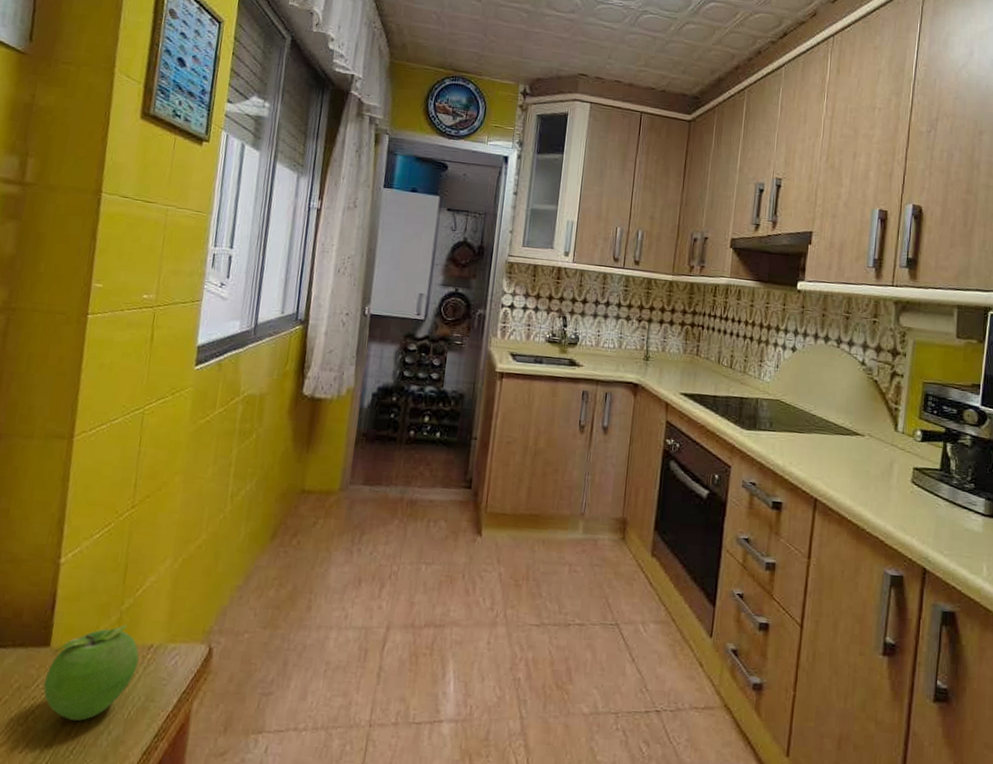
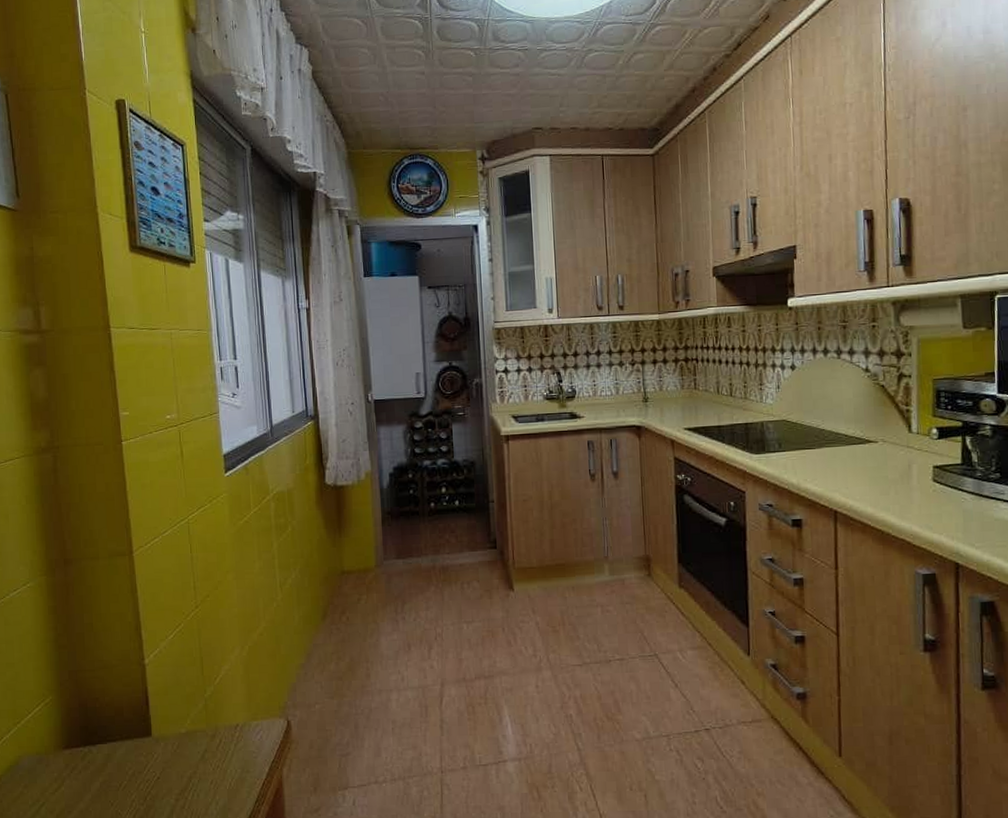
fruit: present [43,624,139,721] -> none [153,710,229,796]

